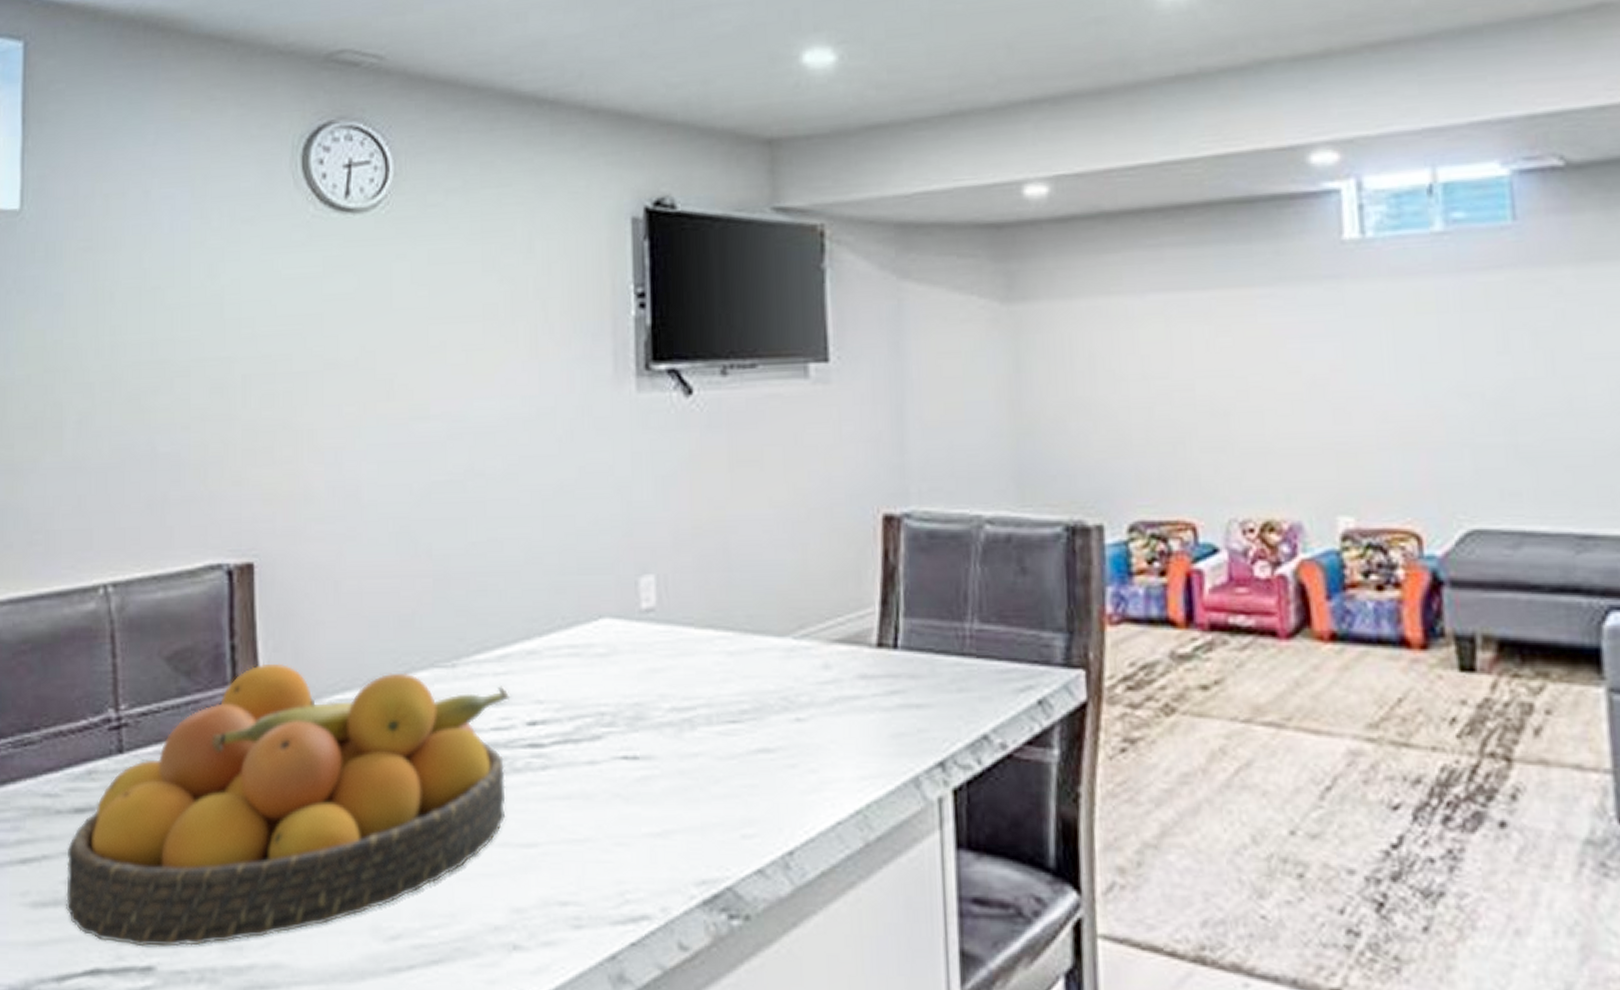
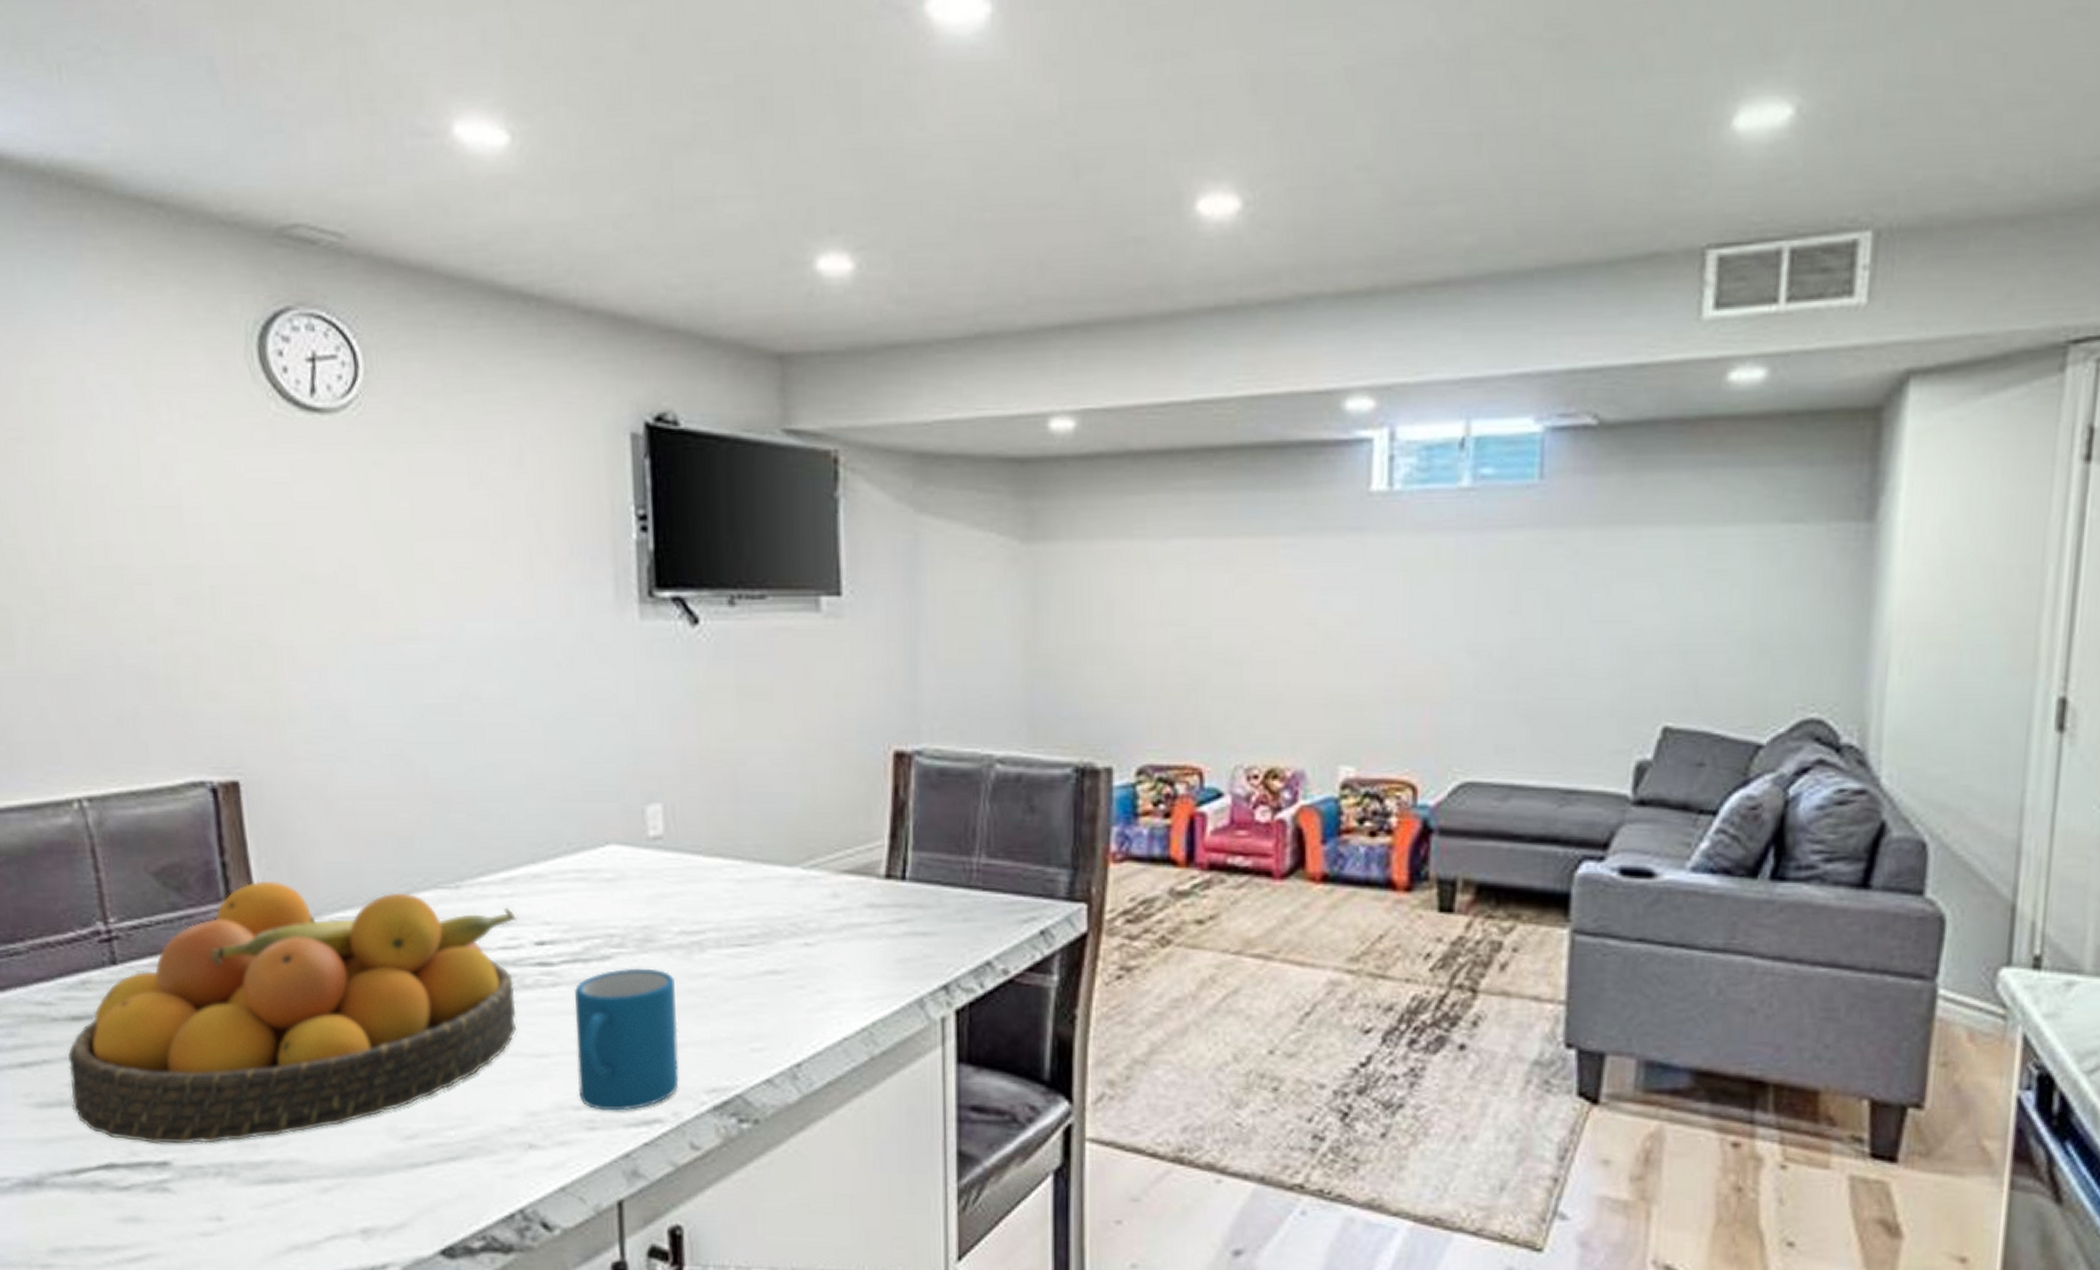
mug: none [564,748,668,907] -> present [575,968,679,1111]

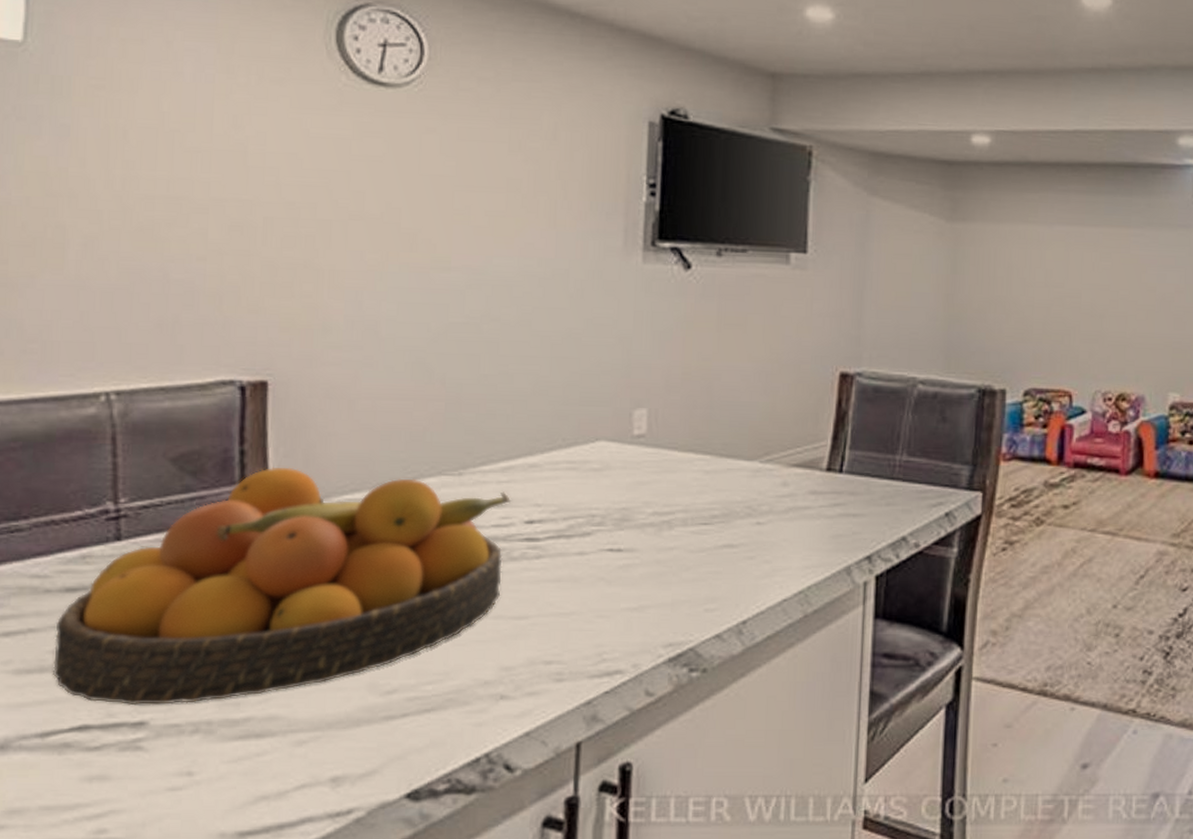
mug: present [575,968,679,1111] -> none [551,543,645,664]

